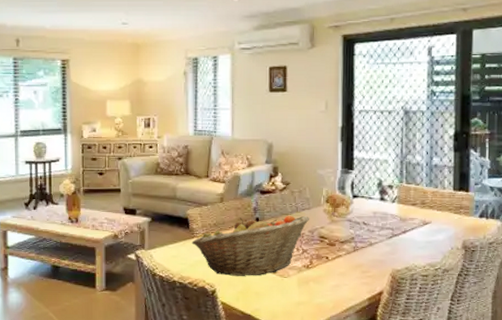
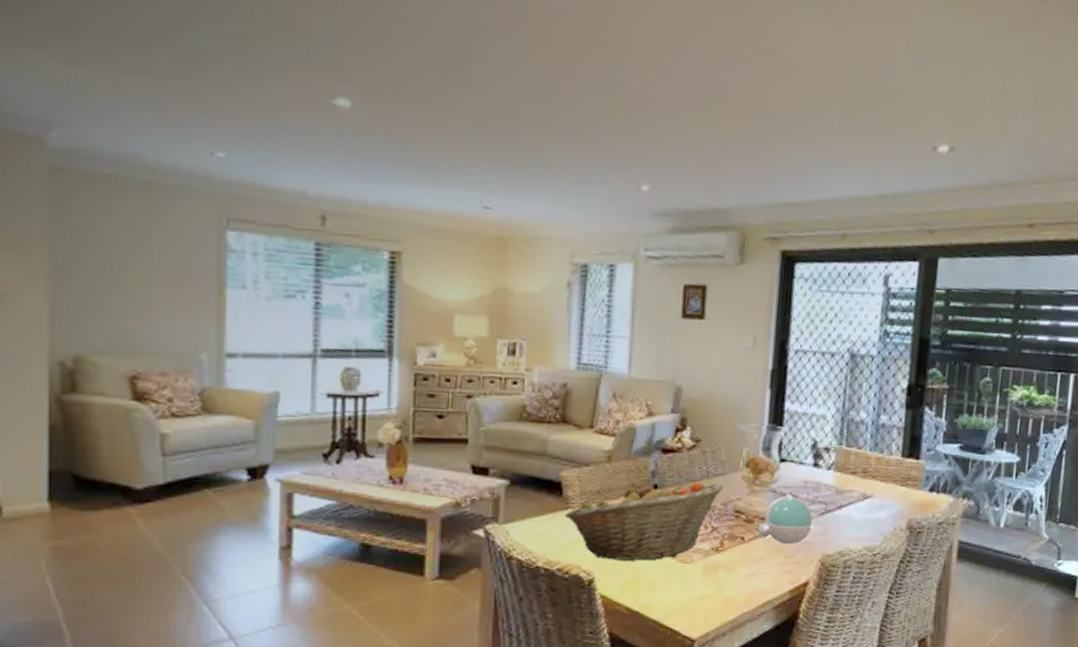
teapot: none [338,223,384,262] -> present [757,494,814,545]

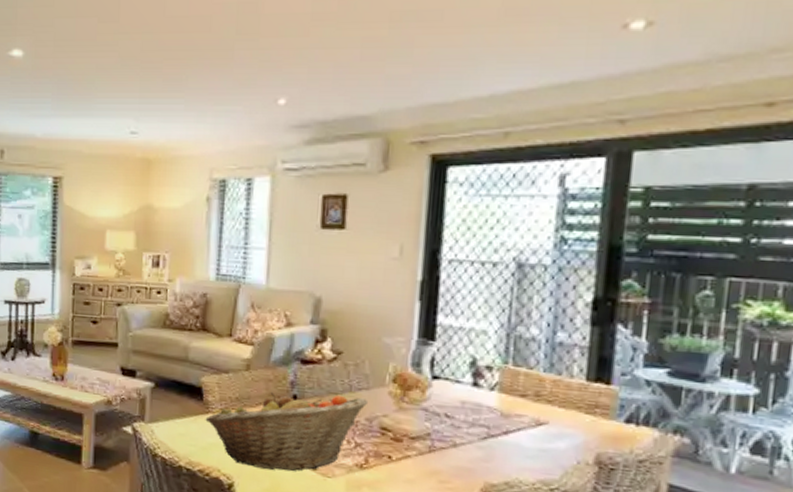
teapot: present [757,494,814,545] -> none [406,414,475,469]

